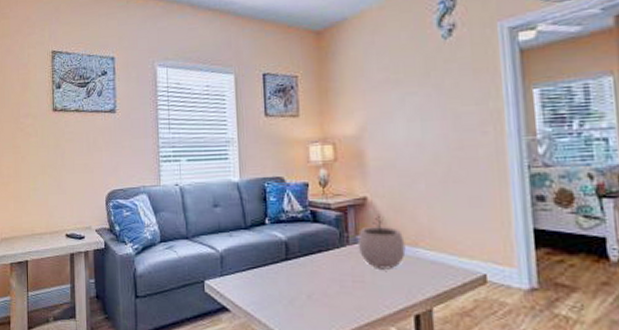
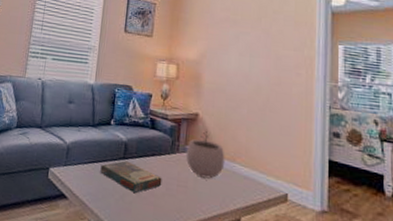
board game: none [261,262,334,295] -> present [100,161,162,193]

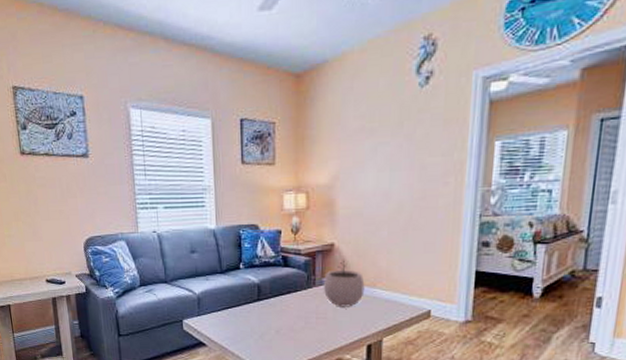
board game: present [100,161,162,193] -> none [235,302,300,331]

